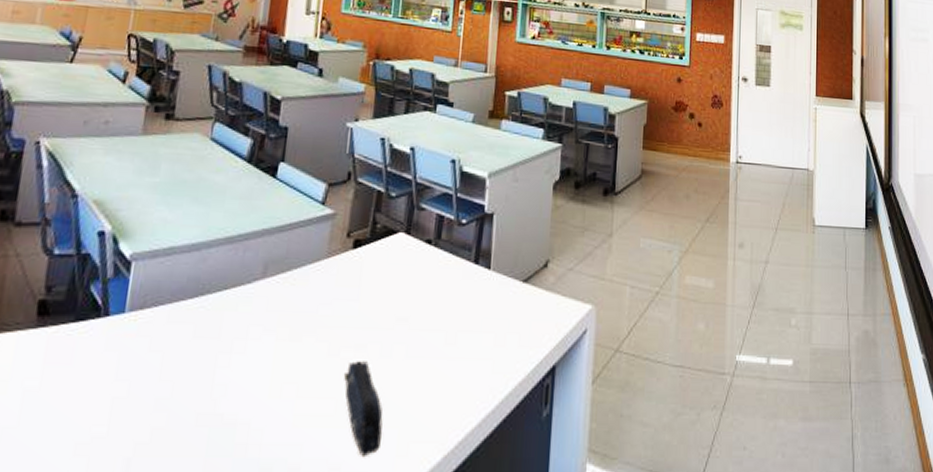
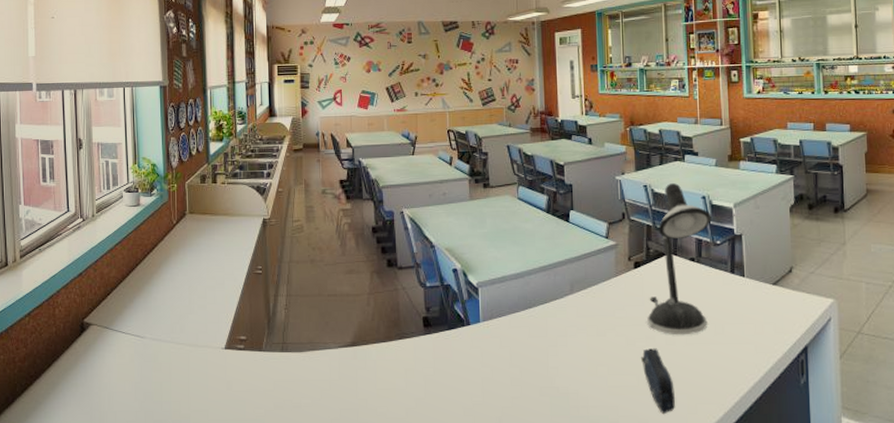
desk lamp: none [360,139,460,345] -> present [647,183,712,336]

